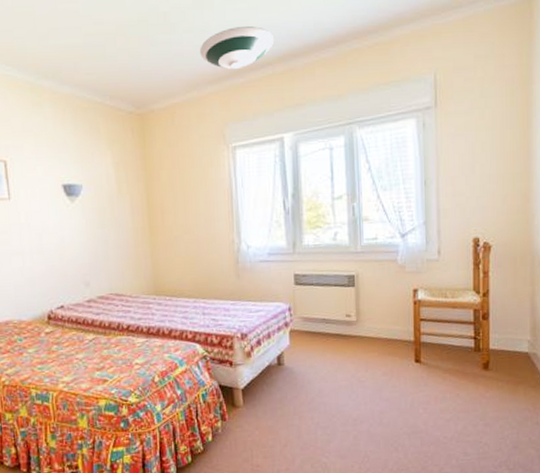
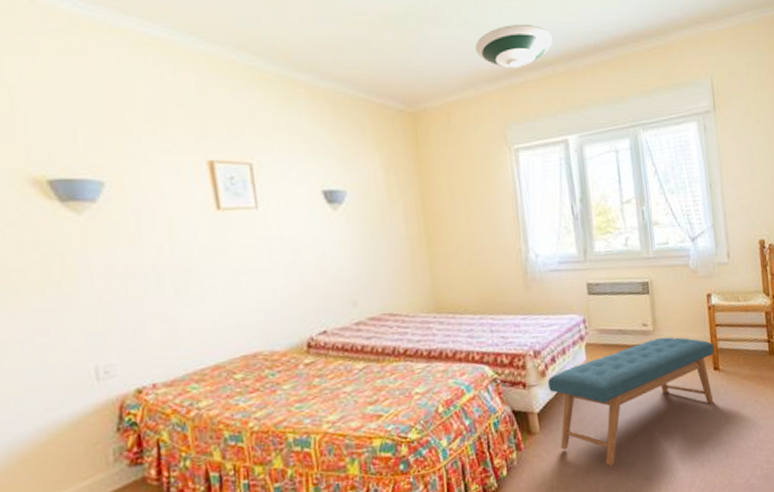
bench: none [252,328,418,442] -> present [547,337,715,466]

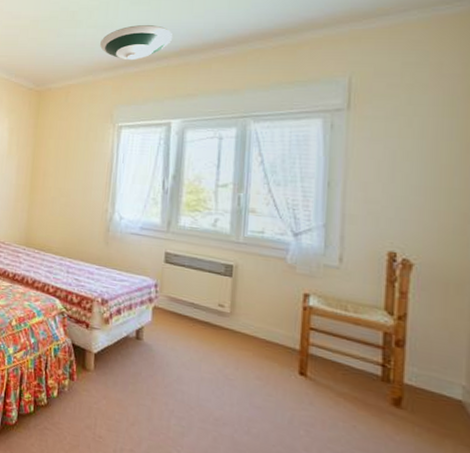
bench: present [547,337,715,466] -> none [109,321,305,428]

